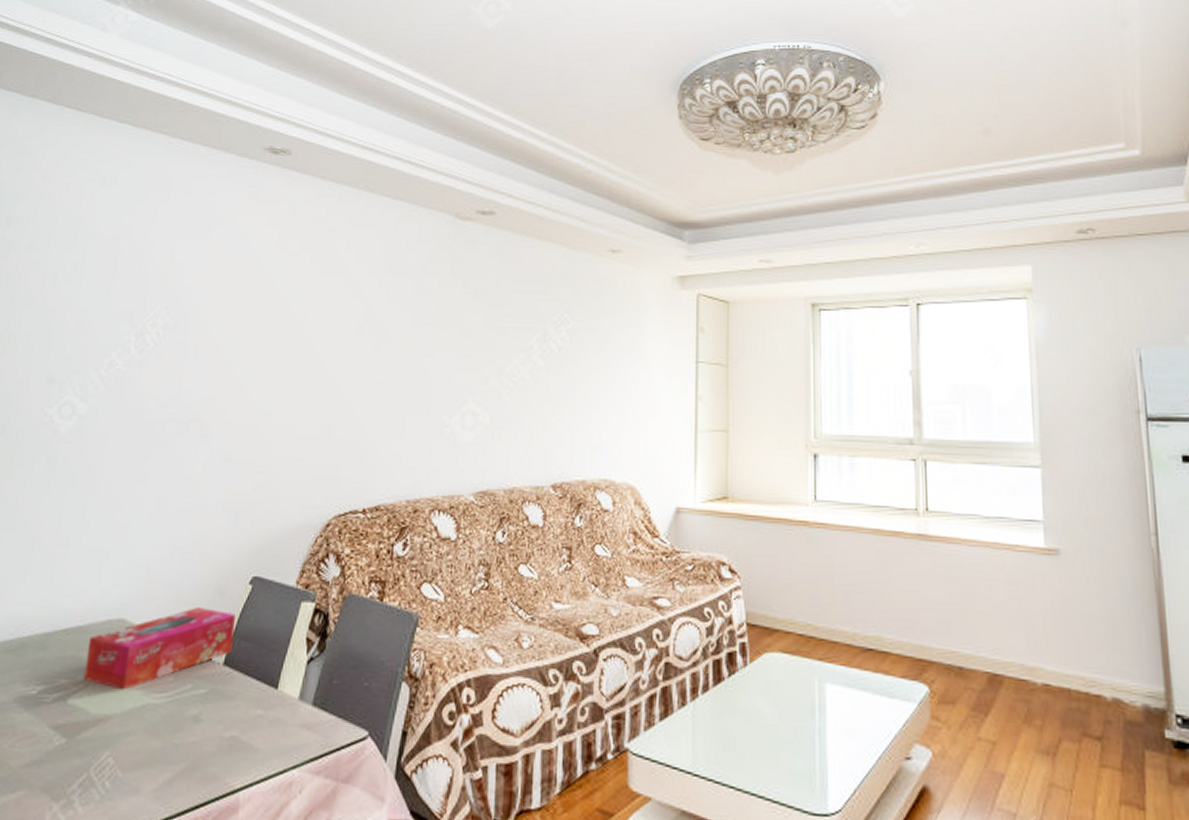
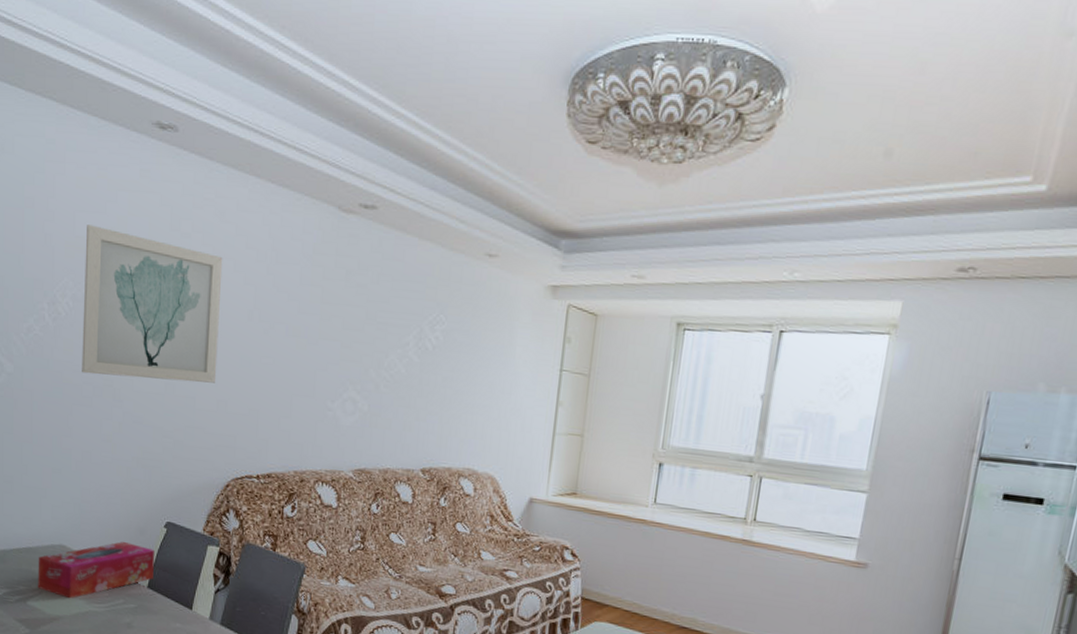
wall art: none [166,250,333,409] -> present [82,225,223,383]

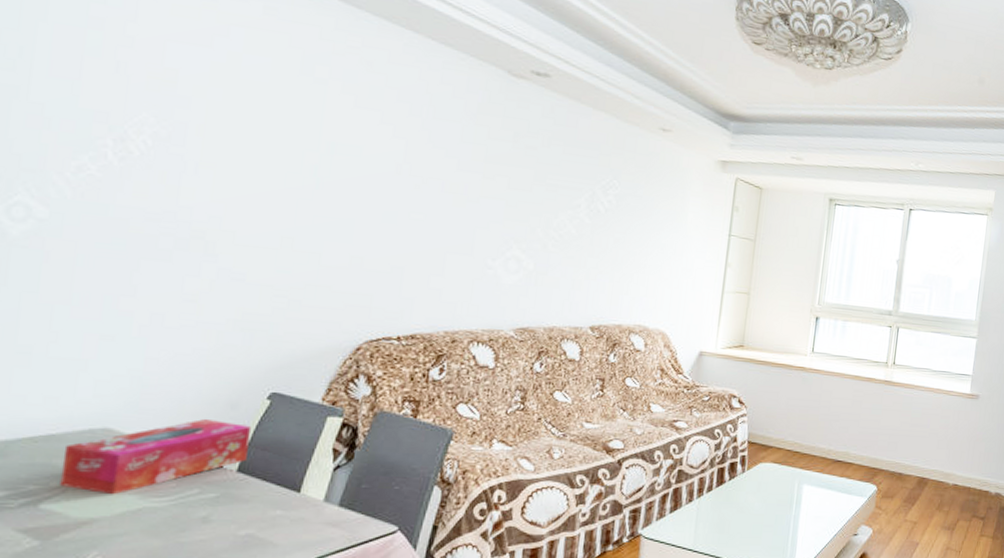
wall art: present [82,225,223,383] -> none [159,57,368,238]

